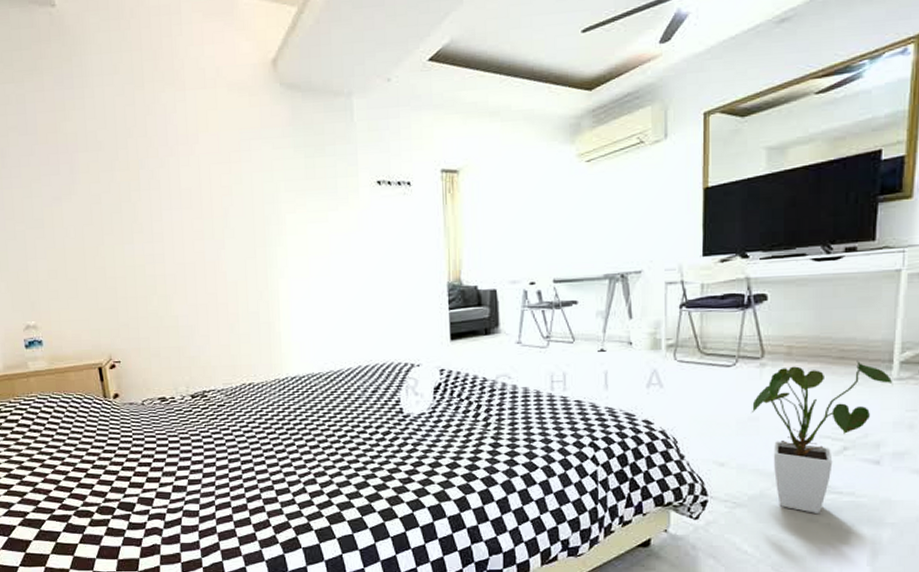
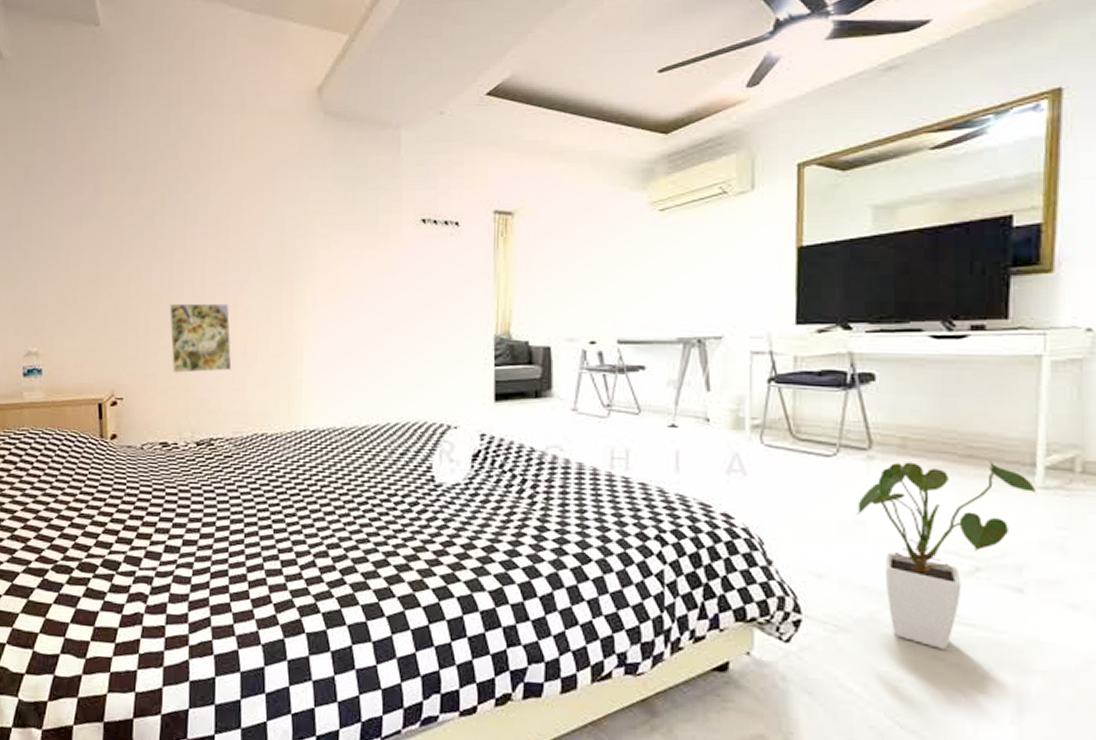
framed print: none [153,269,217,335] -> present [169,303,232,373]

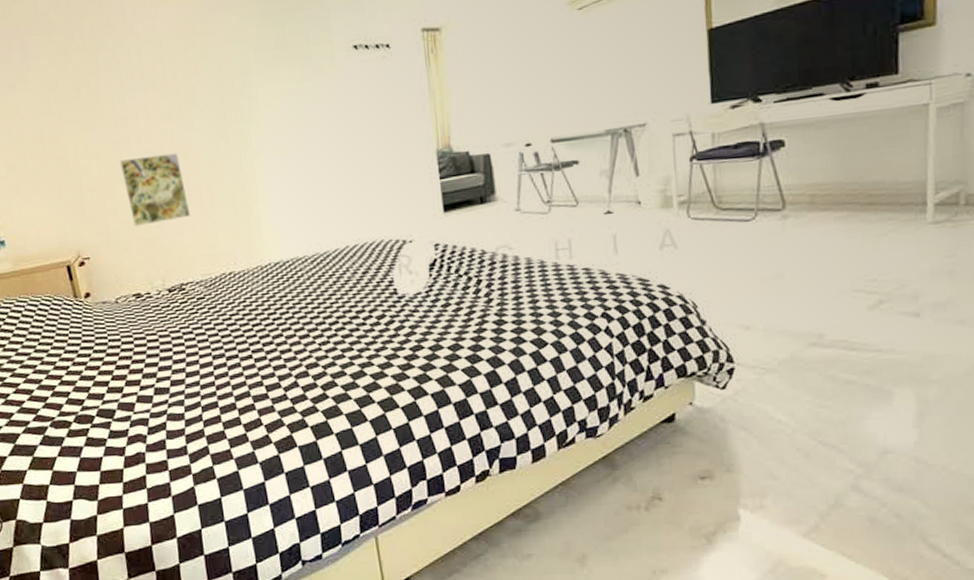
house plant: present [857,460,1037,649] -> none [776,205,929,375]

